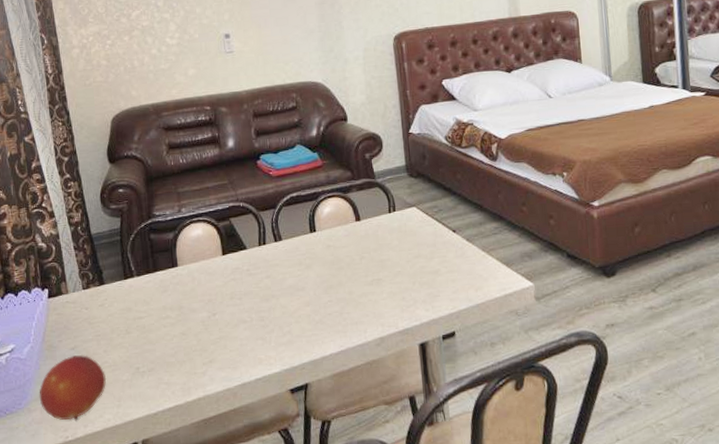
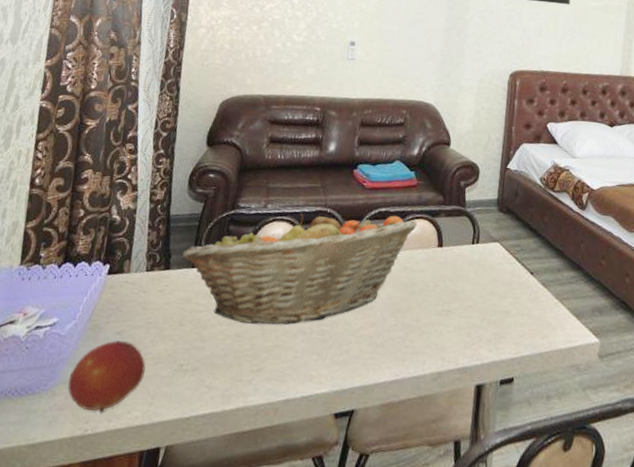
fruit basket: none [112,198,331,322] -> present [182,212,418,325]

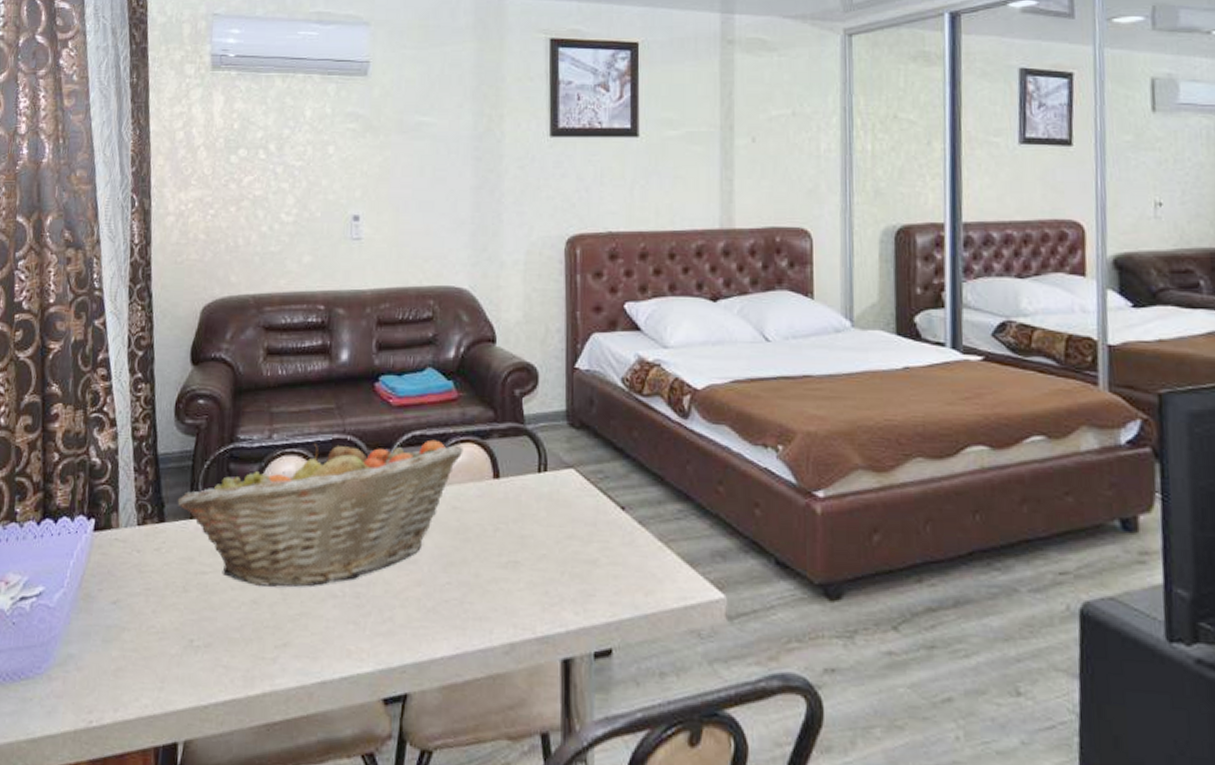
fruit: present [68,340,146,414] -> none [63,612,151,702]

